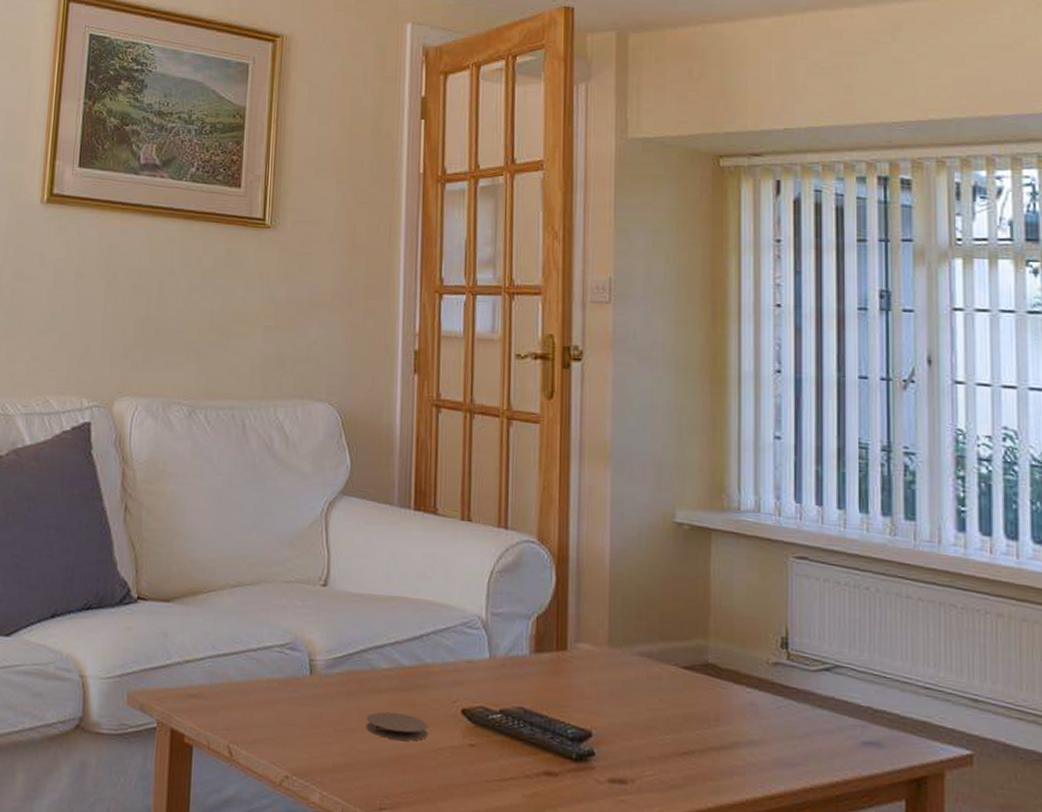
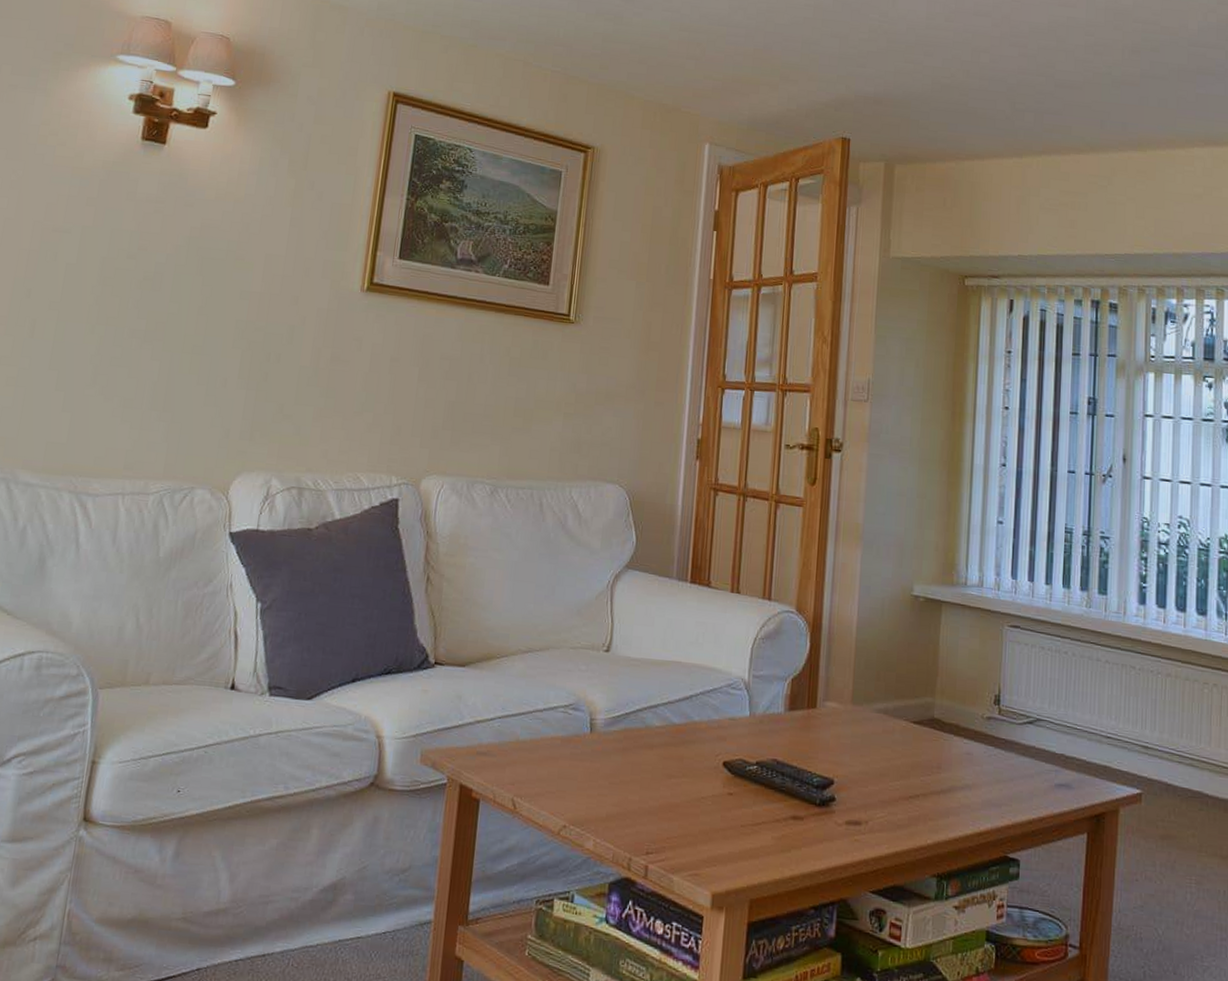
coaster: present [366,711,429,741] -> none [638,765,694,791]

